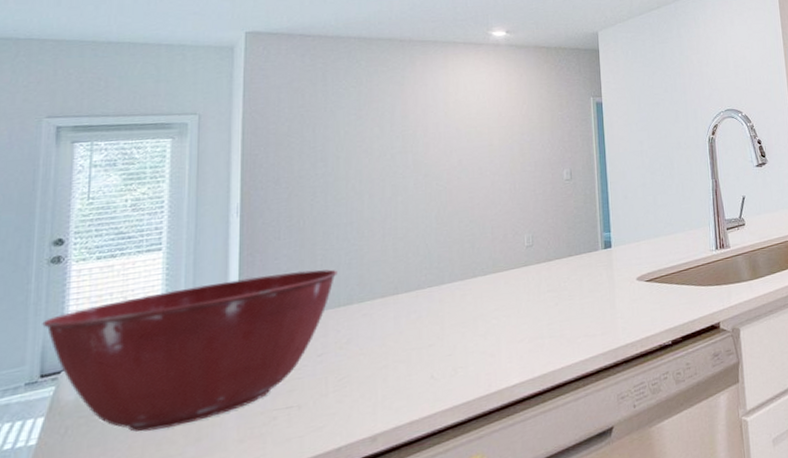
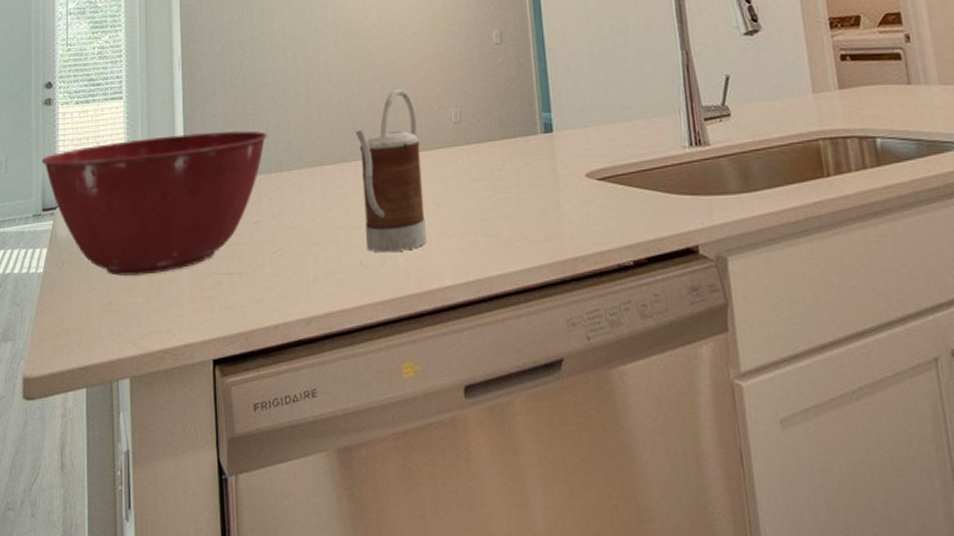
kettle: none [431,221,497,365] -> present [354,88,427,253]

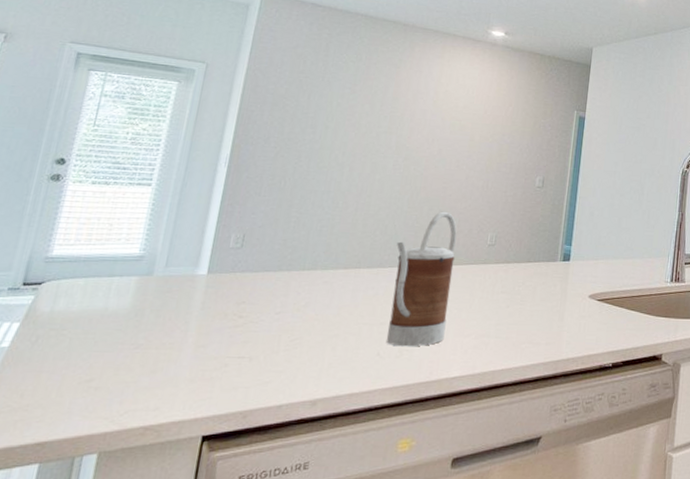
mixing bowl: present [41,130,267,277] -> none [33,226,308,356]

